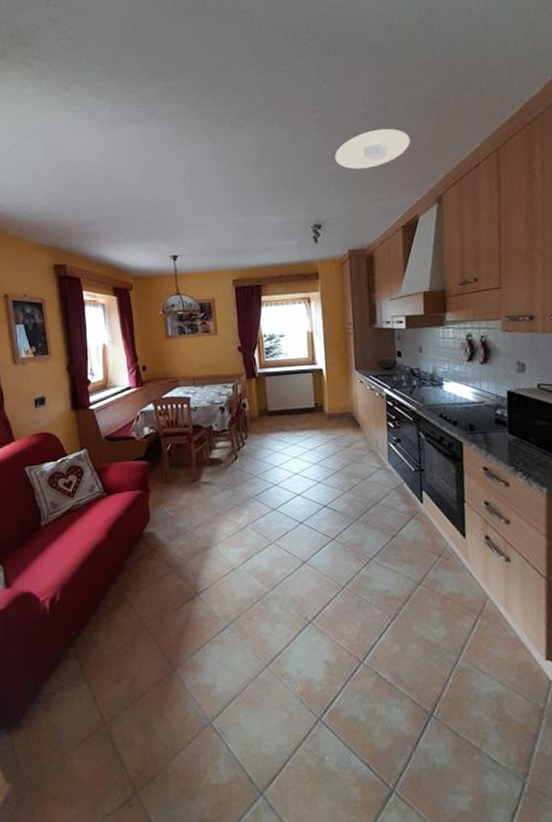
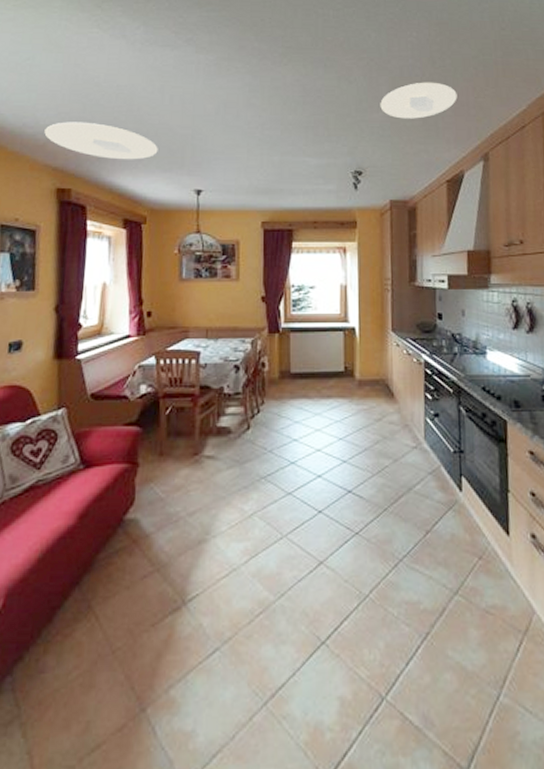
ceiling light: none [36,202,135,234] -> present [44,122,158,160]

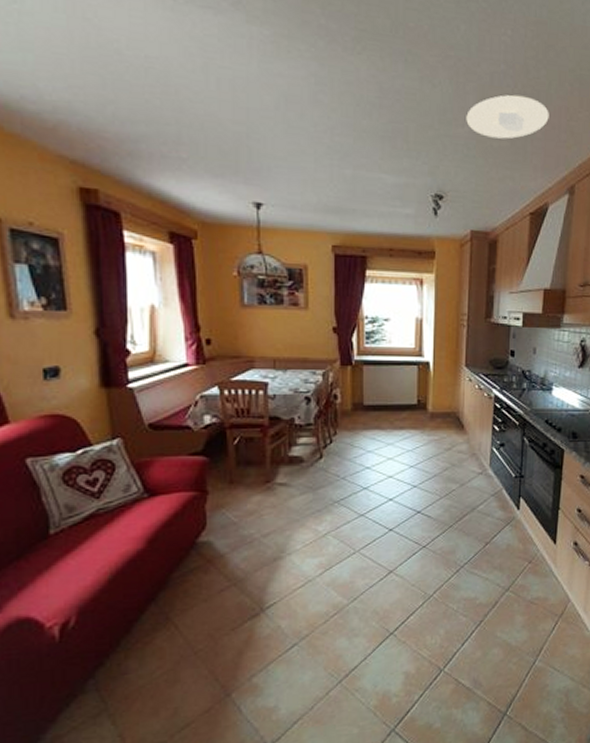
ceiling light: present [44,122,158,160] -> none [52,99,206,159]

